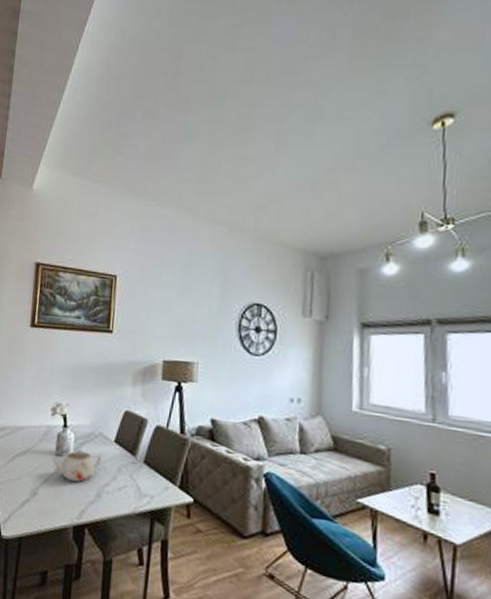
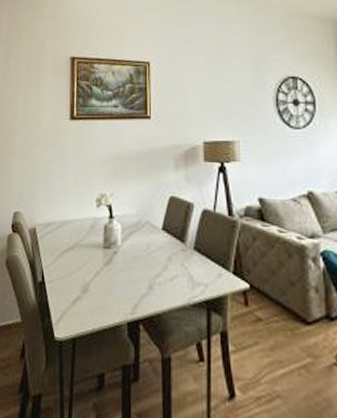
teapot: present [51,449,101,483] -> none [100,239,150,276]

